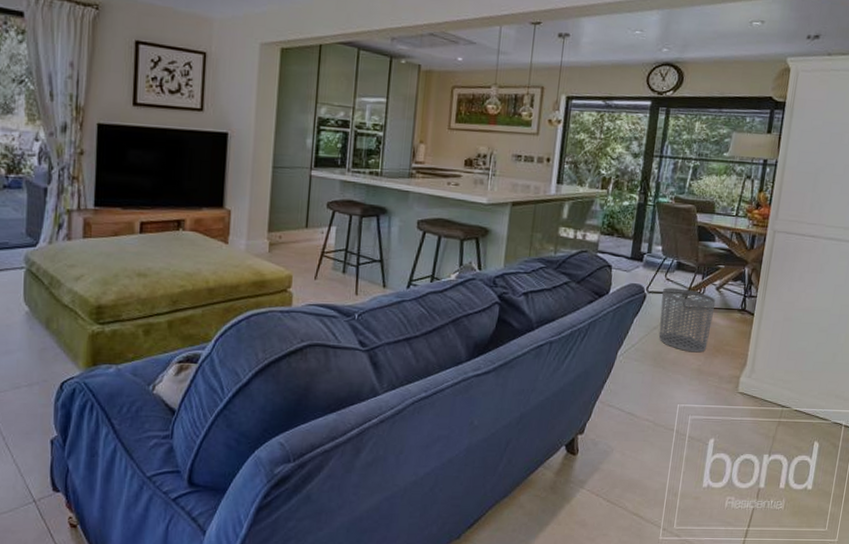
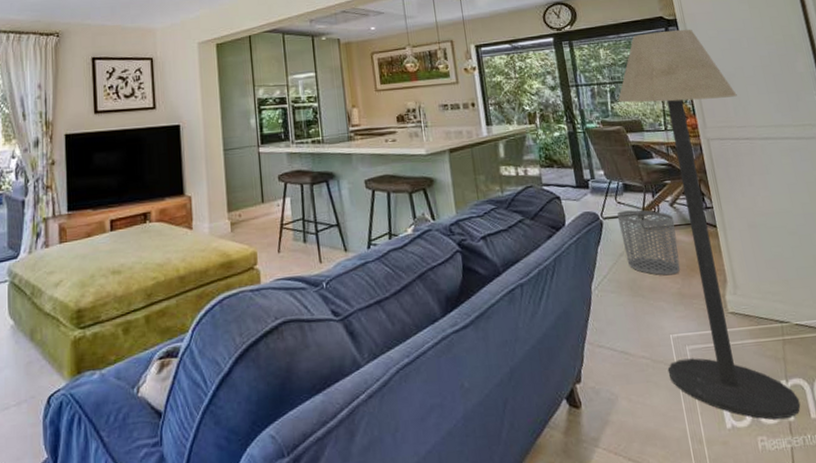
floor lamp: none [665,112,819,485] -> present [618,29,801,420]

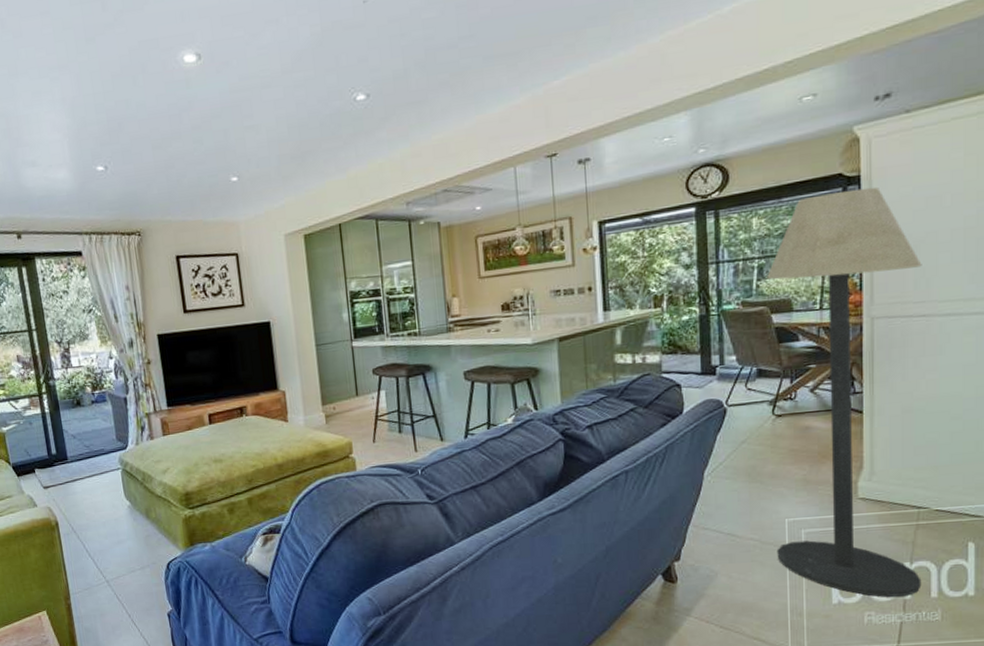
waste bin: present [616,209,681,276] -> none [744,396,812,463]

